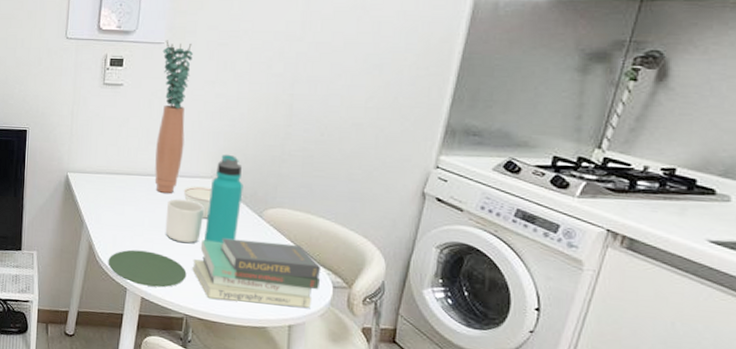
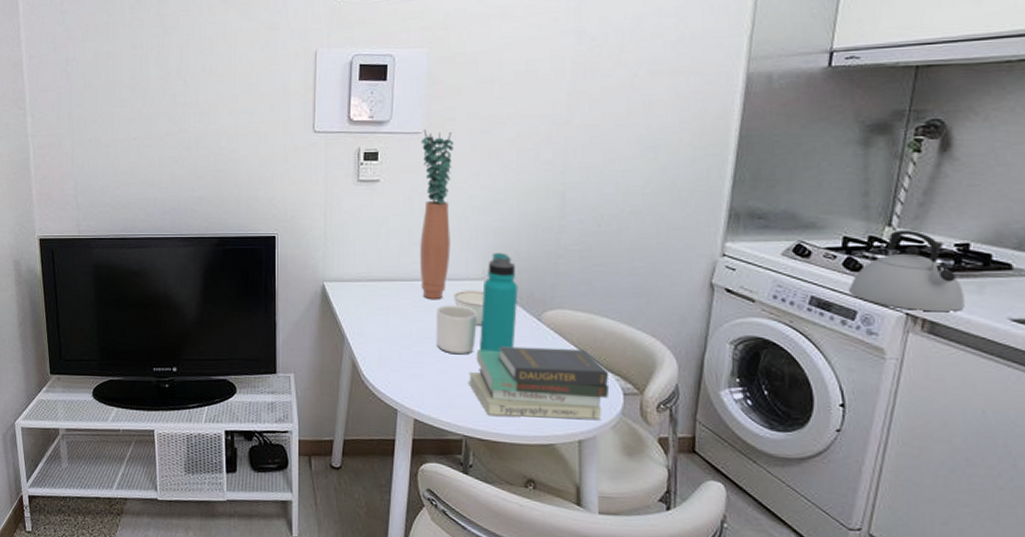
plate: present [108,249,187,288] -> none [374,365,463,407]
kettle: none [554,153,666,231] -> present [849,231,965,313]

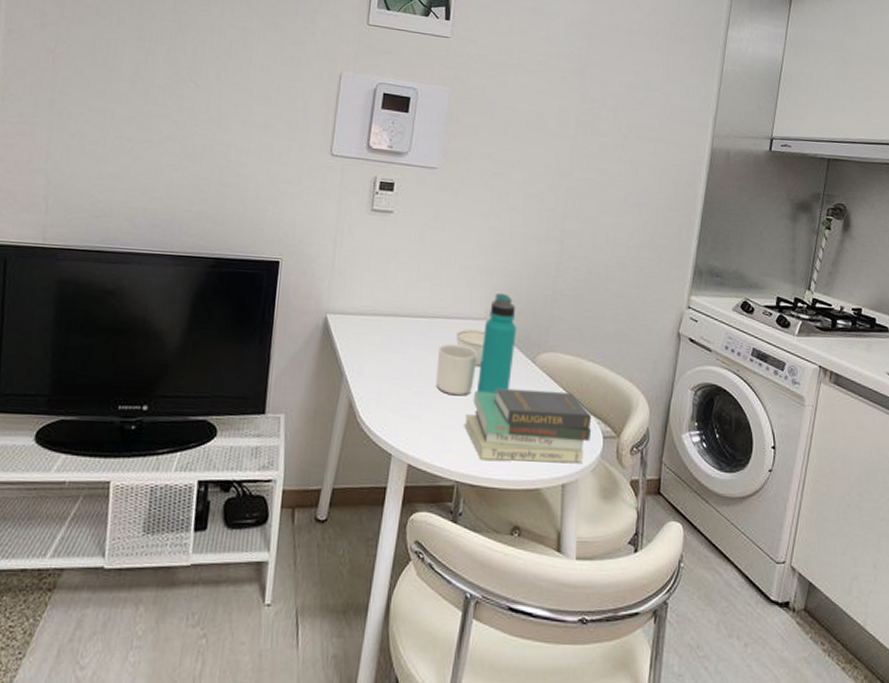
vase: present [420,129,454,299] -> none [425,165,467,337]
kettle: present [849,231,965,313] -> none [781,294,858,366]

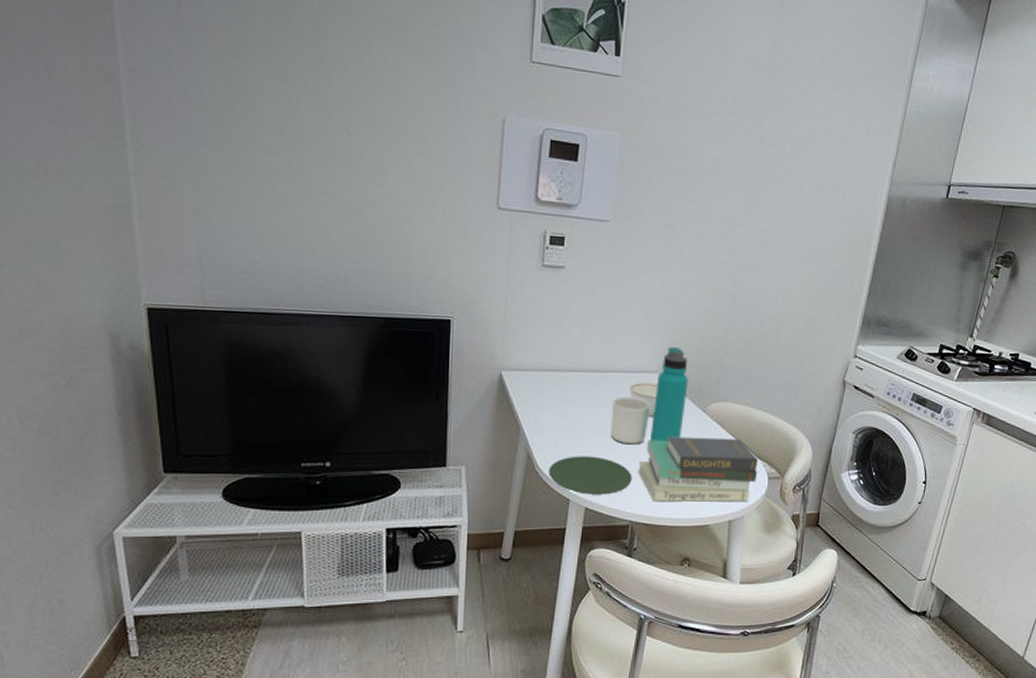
plate: none [370,406,458,451] -> present [548,456,632,495]

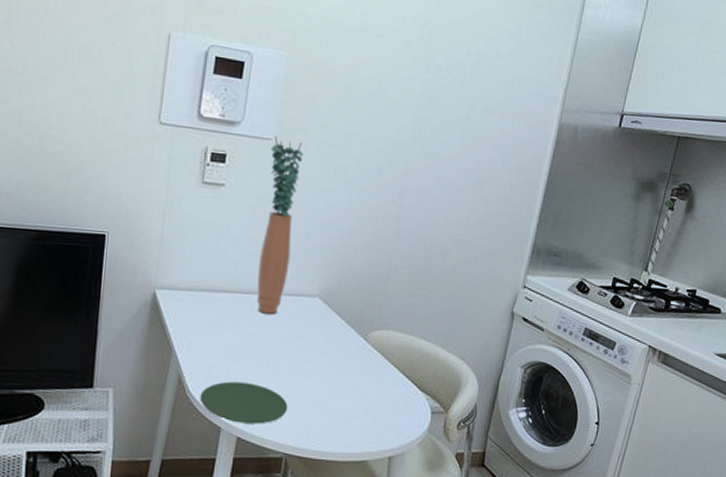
vase: none [599,217,640,391] -> present [256,136,303,314]
mug: present [610,396,651,445] -> none [266,320,310,372]
bowl: present [629,382,658,417] -> none [287,305,317,343]
books: present [638,436,759,502] -> none [294,364,422,437]
water bottle: present [650,346,689,442] -> none [308,269,350,370]

